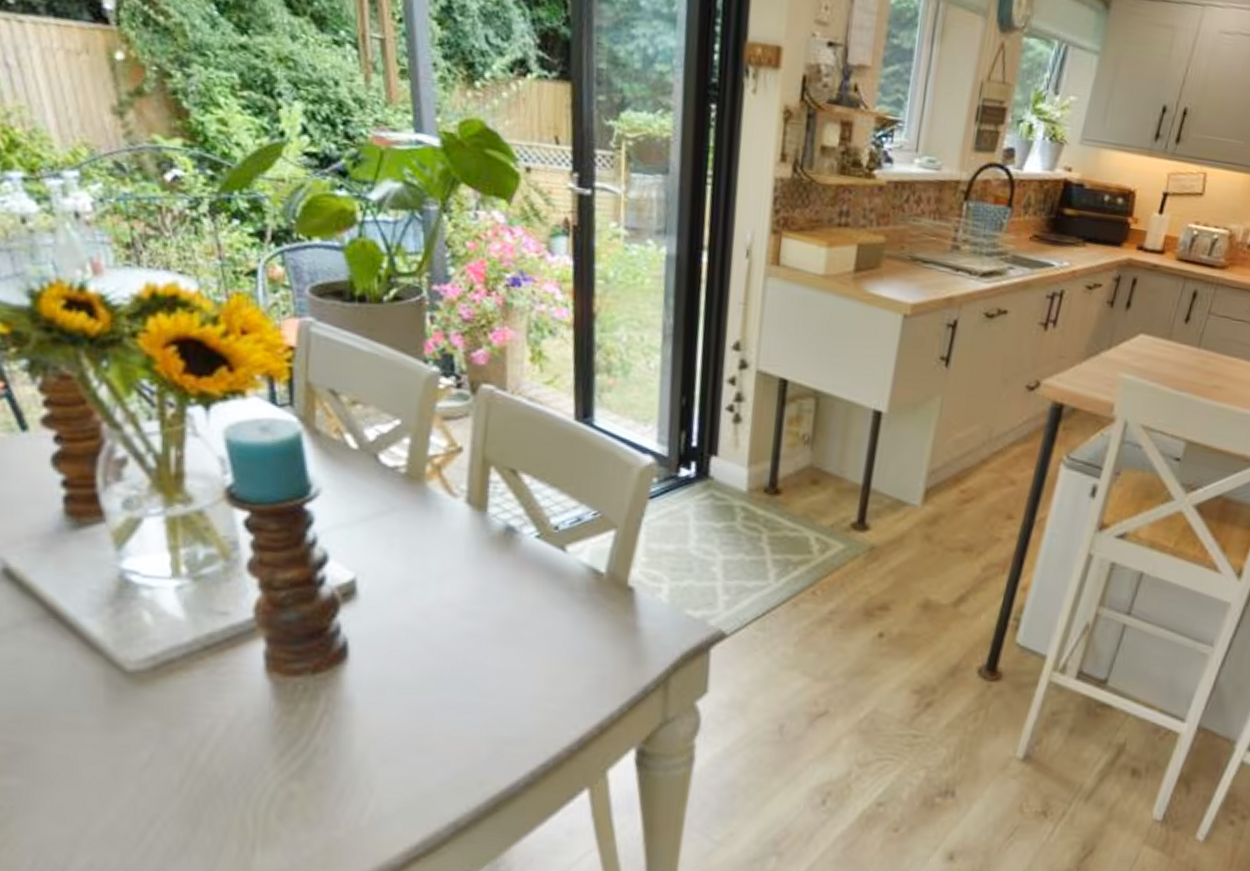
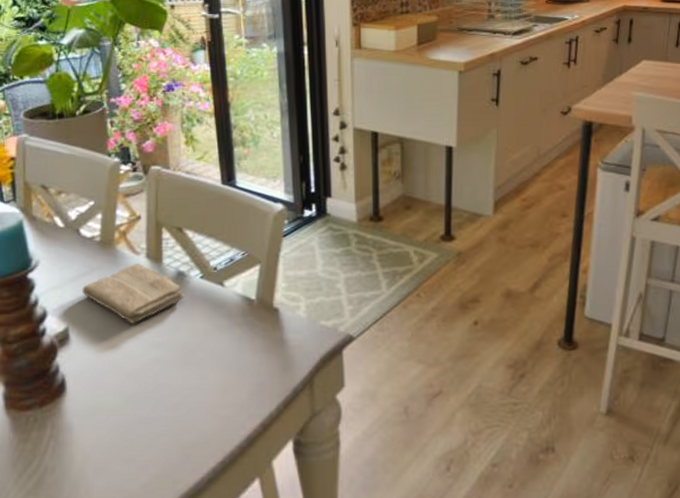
washcloth: none [377,508,513,585] -> present [82,264,184,324]

